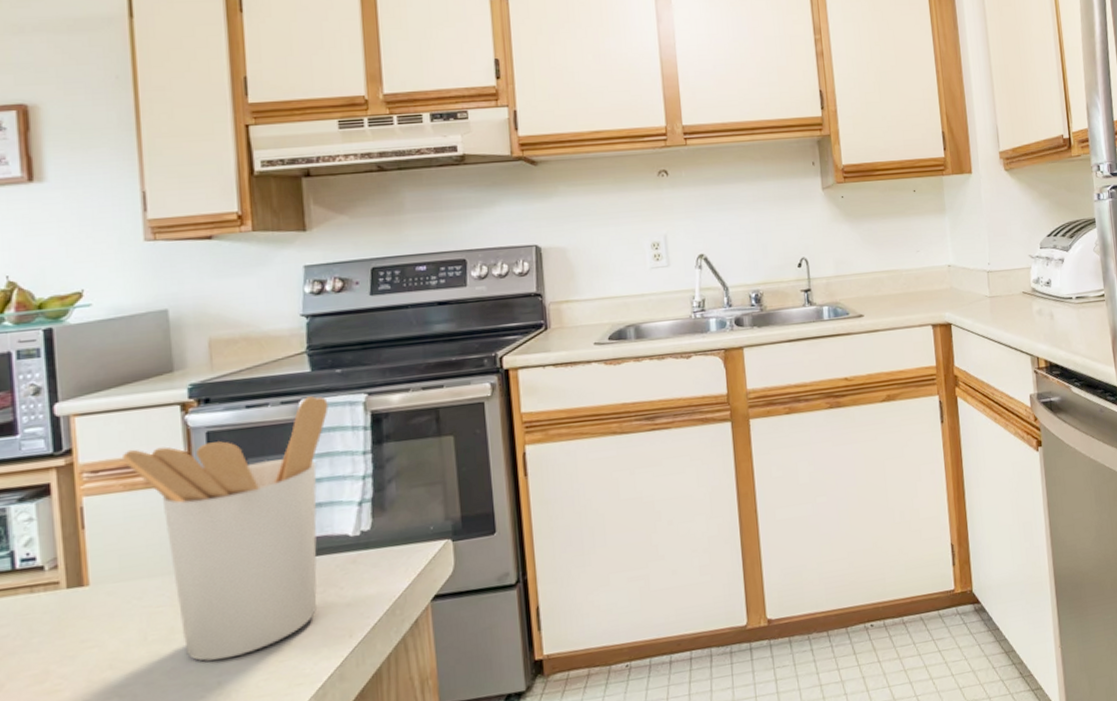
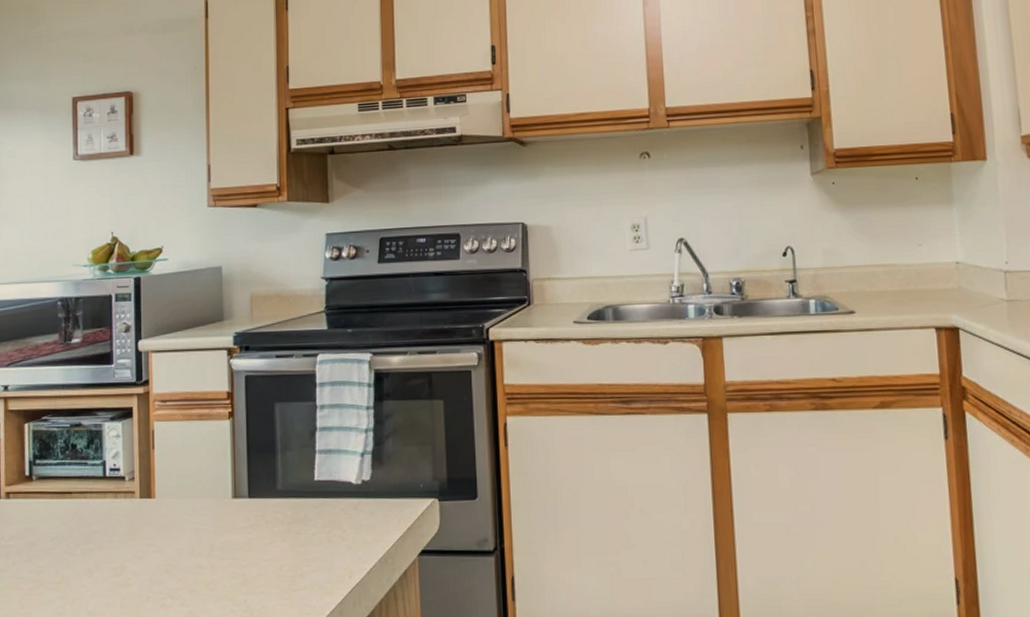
utensil holder: present [123,396,329,661] -> none [184,352,340,580]

